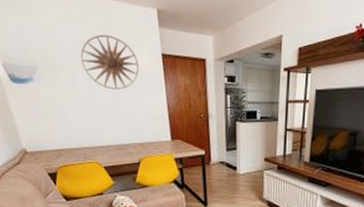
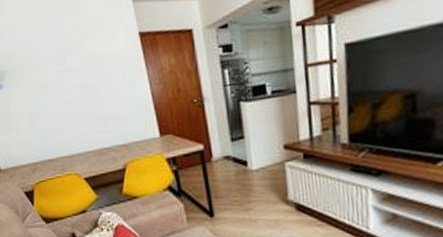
wall art: present [81,35,139,90] -> none [49,21,114,85]

